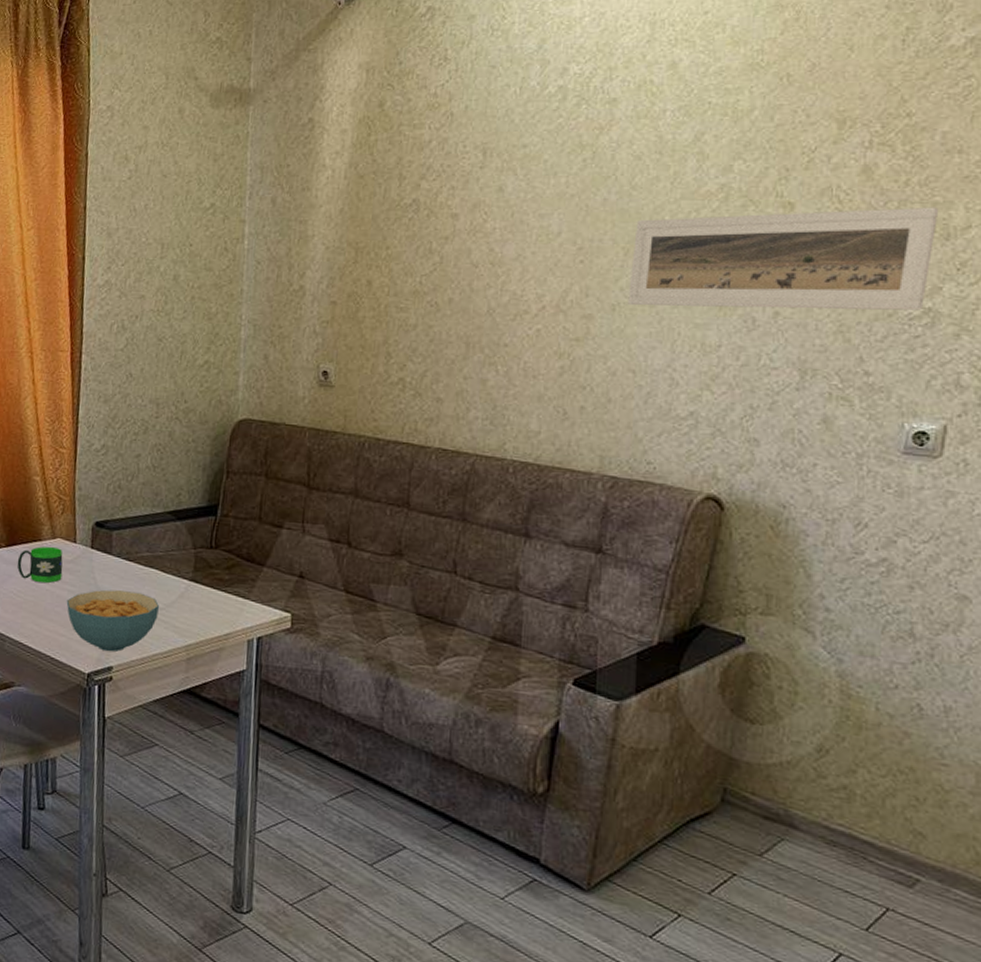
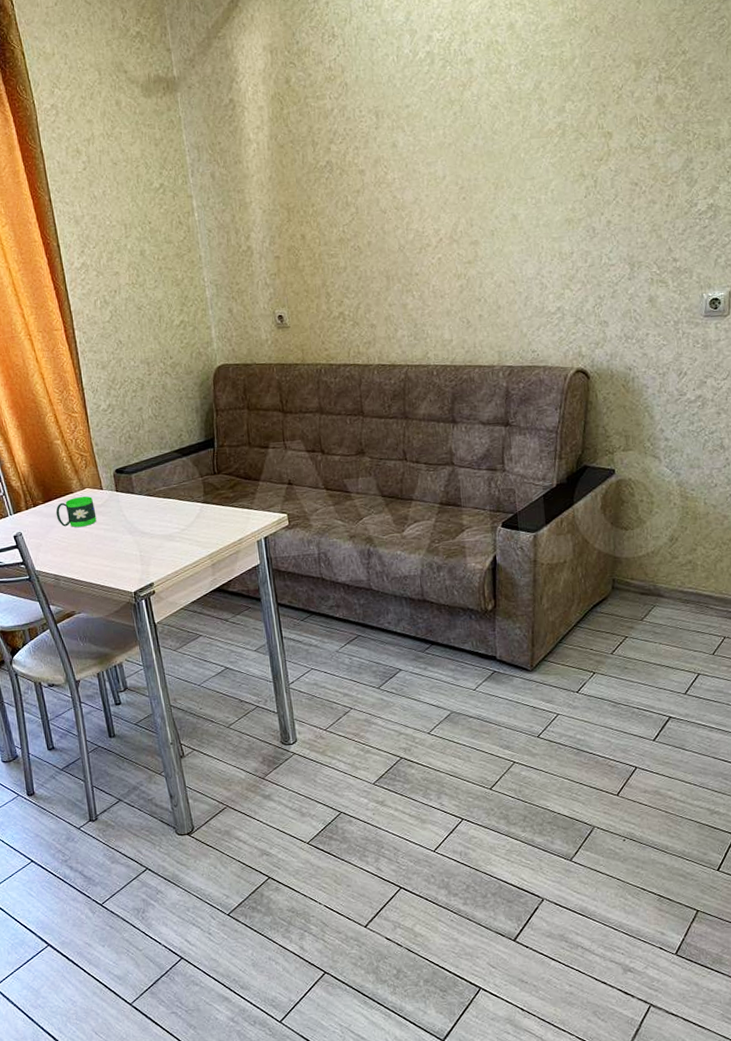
cereal bowl: present [66,589,159,652] -> none [104,520,182,572]
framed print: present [628,207,939,311] -> none [500,124,712,230]

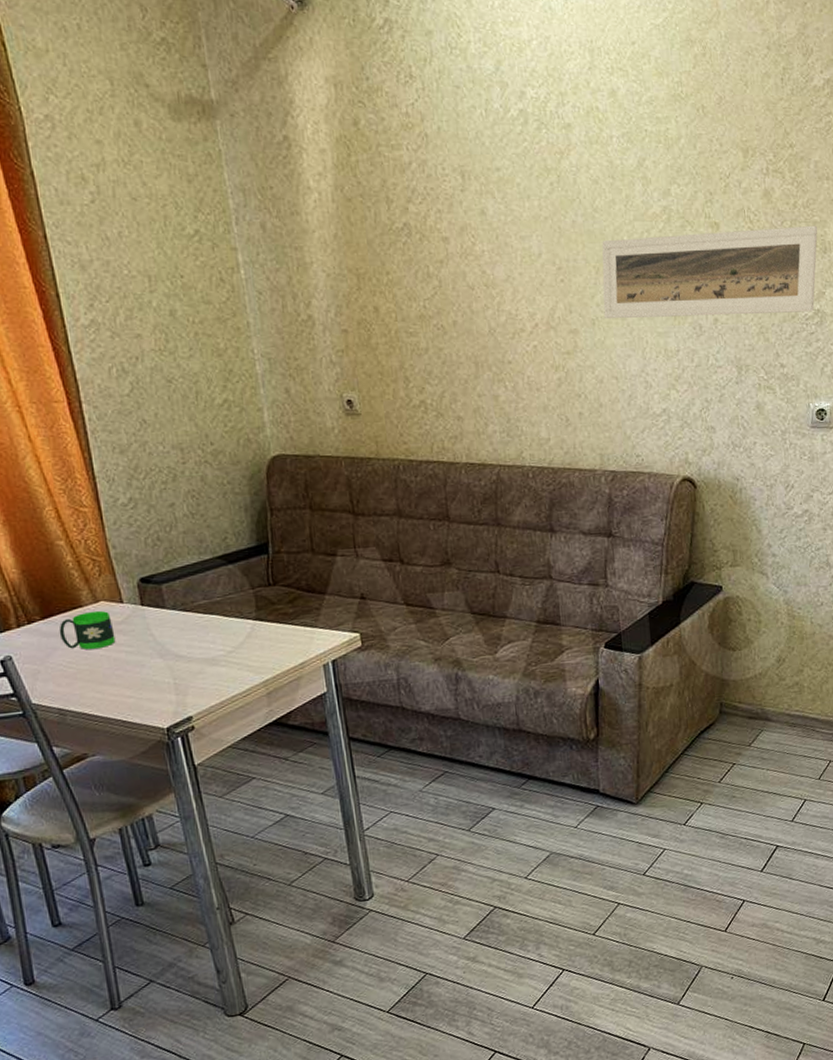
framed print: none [500,124,712,230] -> present [602,225,818,319]

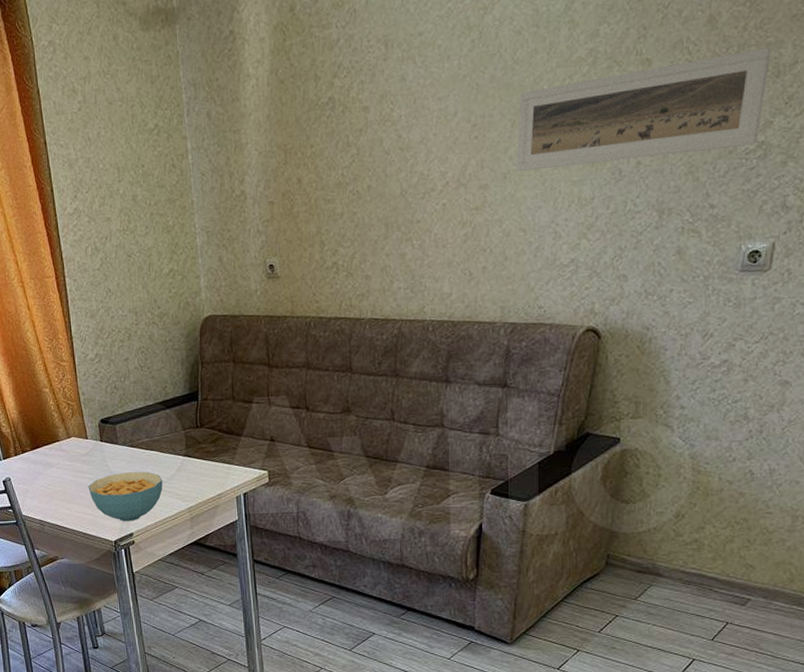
mug: present [59,610,116,649] -> none [42,444,81,475]
cereal bowl: none [126,640,229,704] -> present [88,471,163,522]

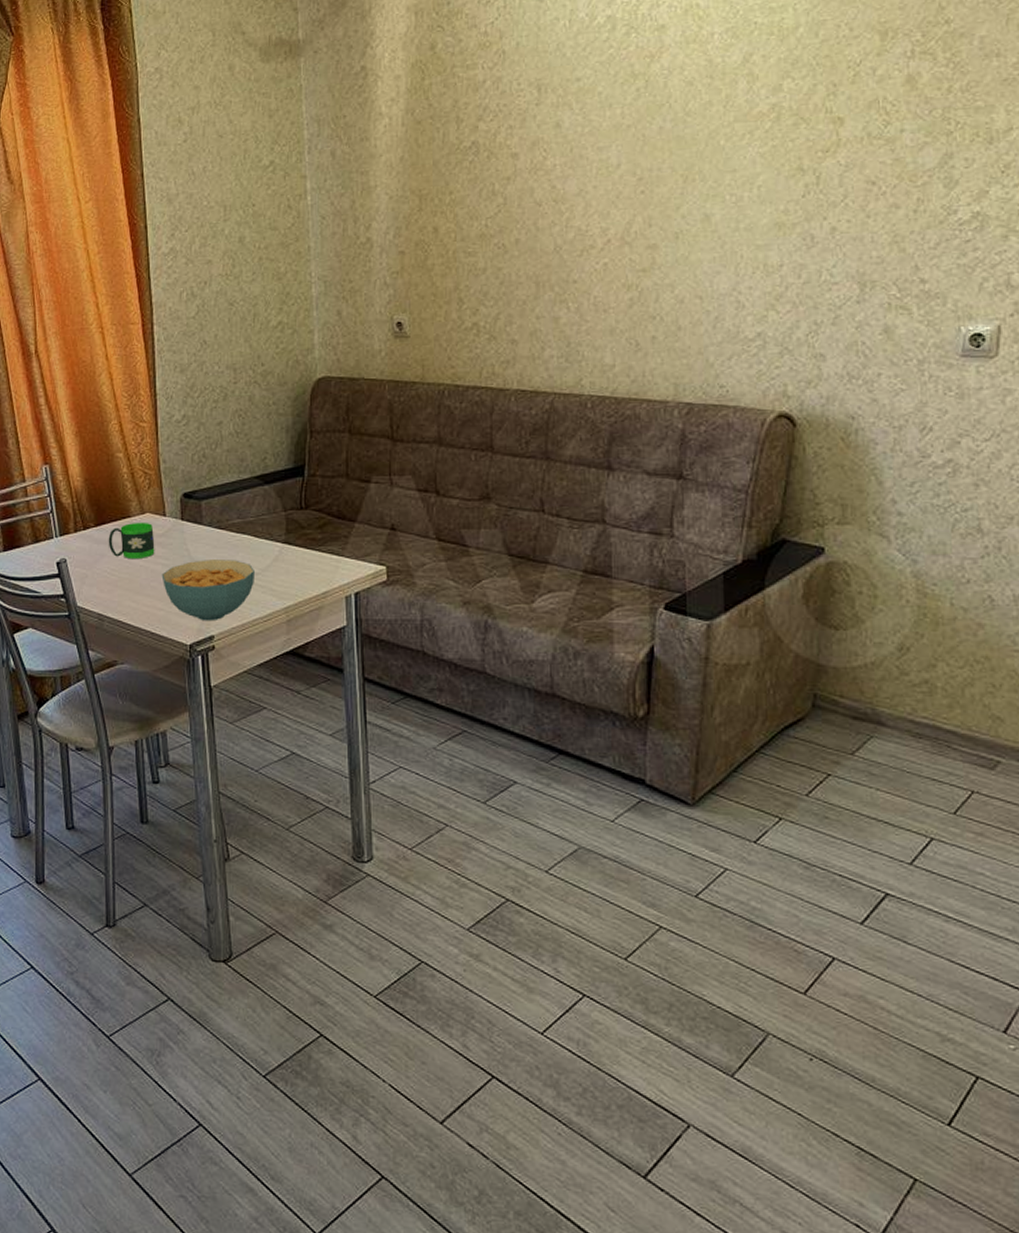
mug: none [42,444,81,475] -> present [108,522,155,558]
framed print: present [516,47,772,172] -> none [690,111,982,232]

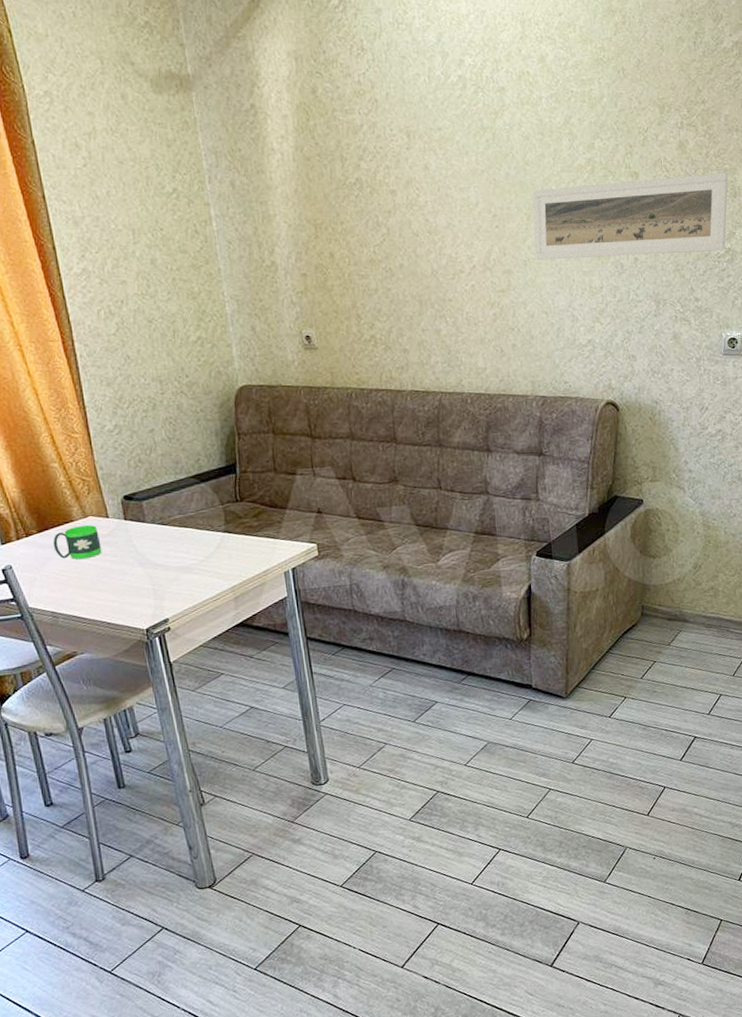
cereal bowl: present [161,560,254,621] -> none [111,550,201,607]
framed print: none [690,111,982,232] -> present [532,172,729,261]

